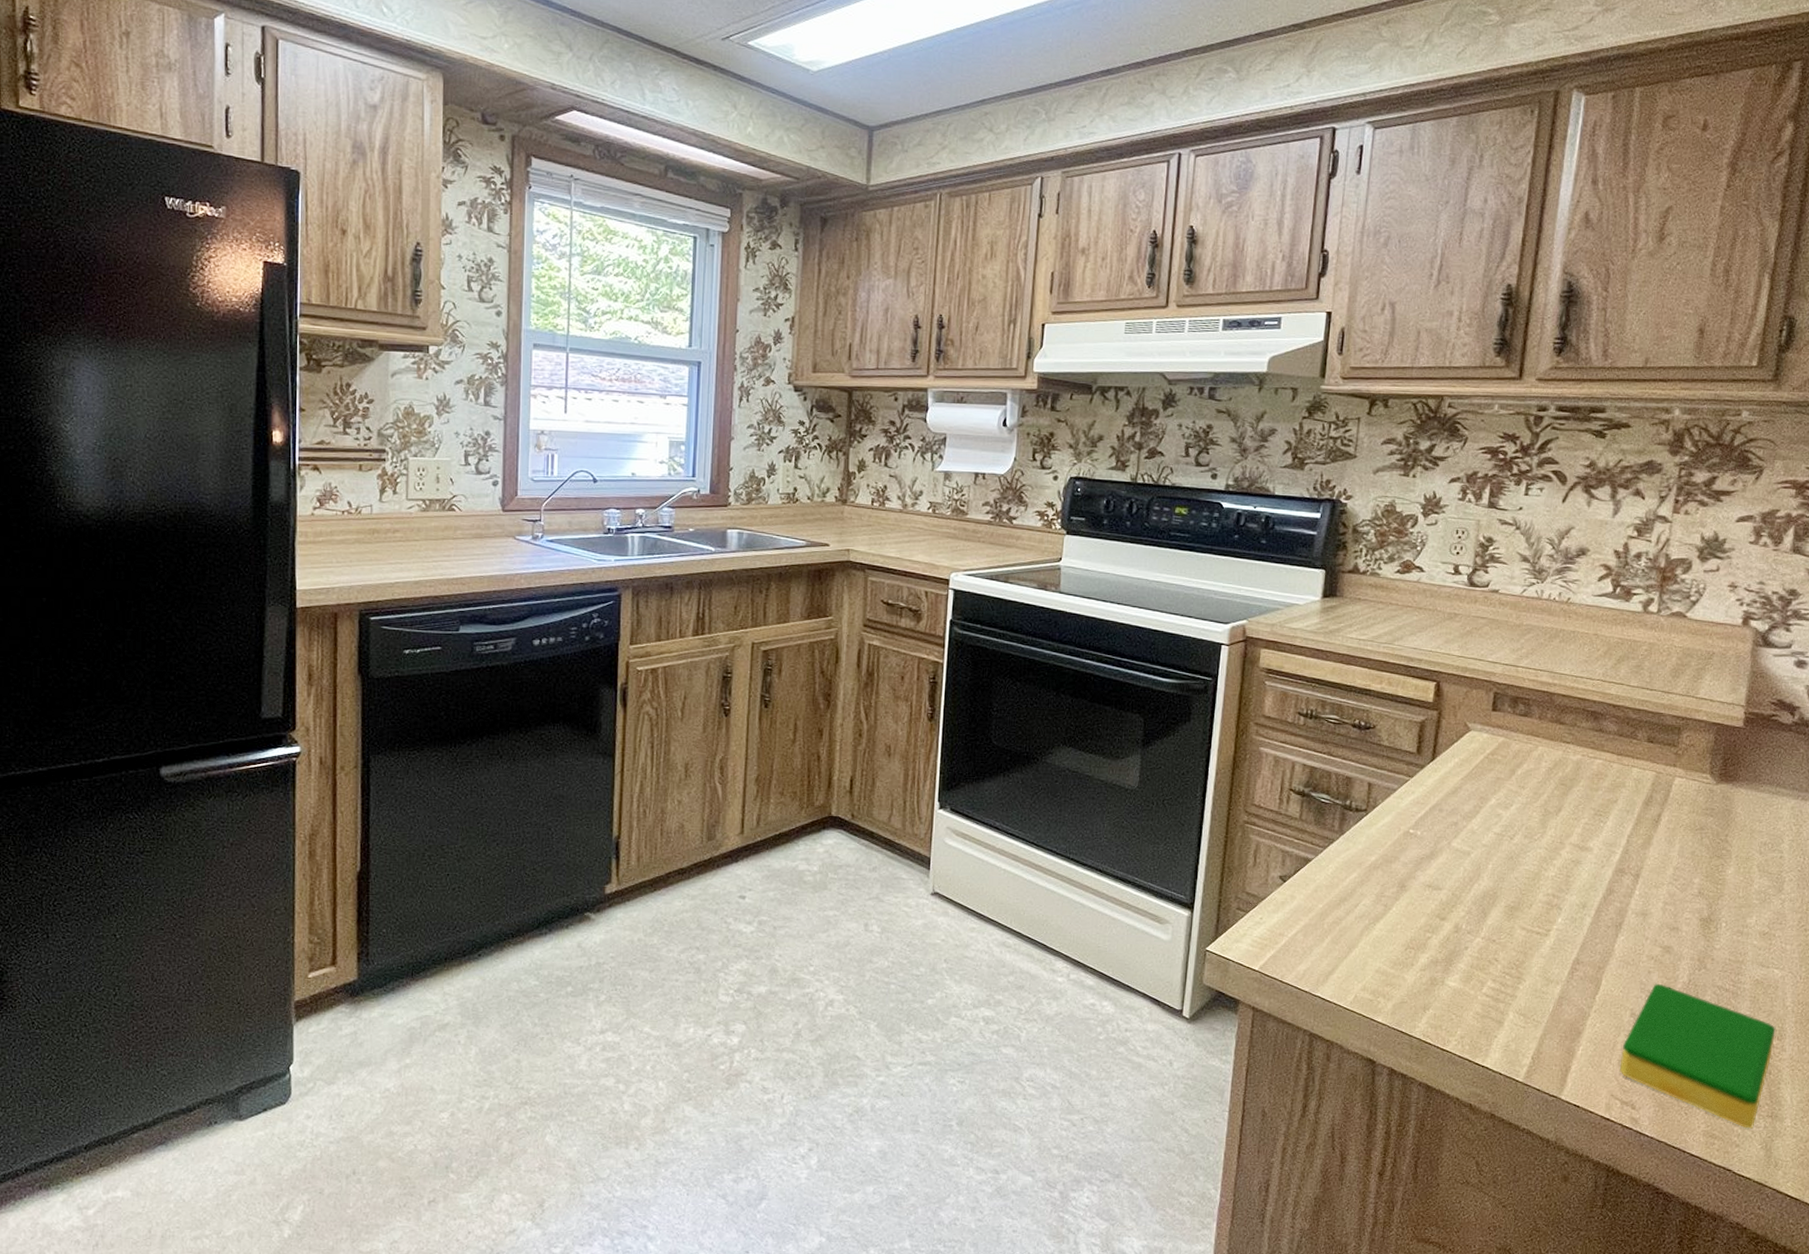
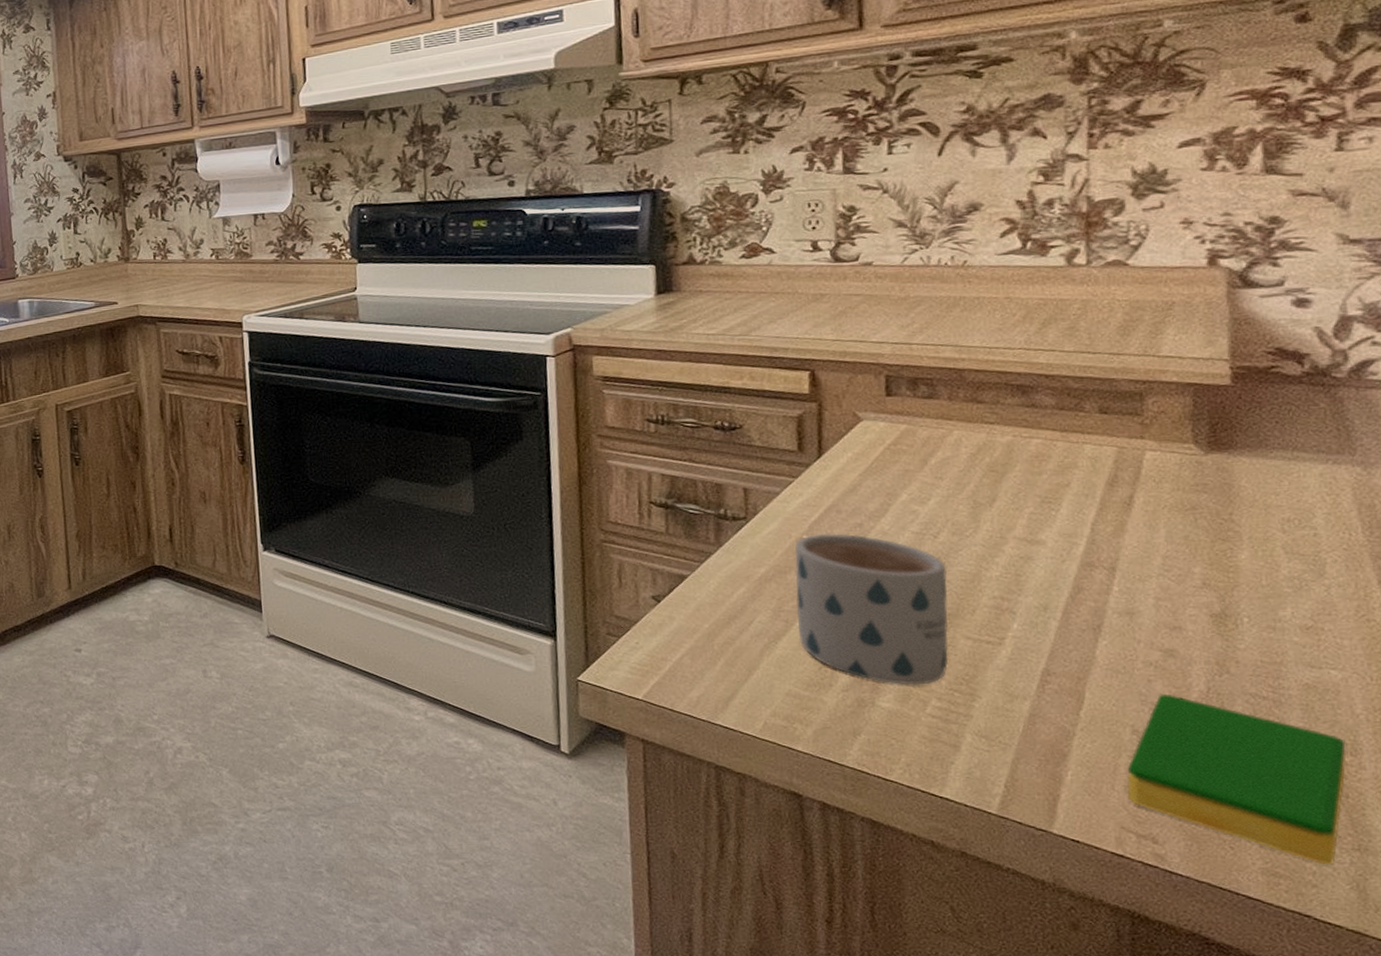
mug: none [1393,828,1517,968] -> present [794,533,949,685]

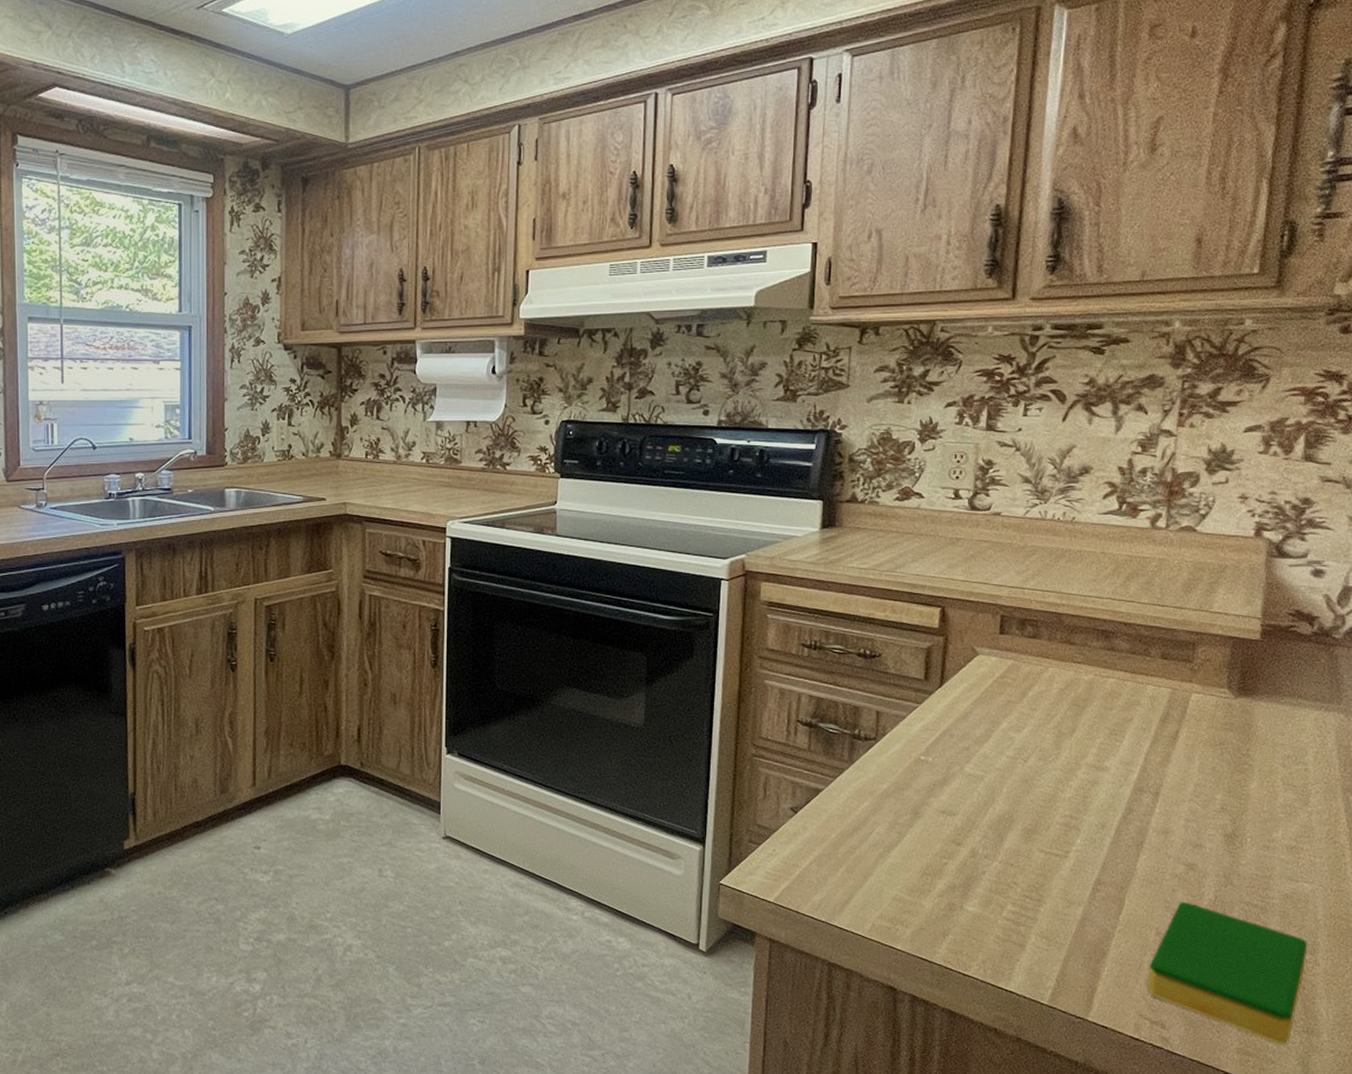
mug: present [794,533,949,685] -> none [908,754,1032,892]

